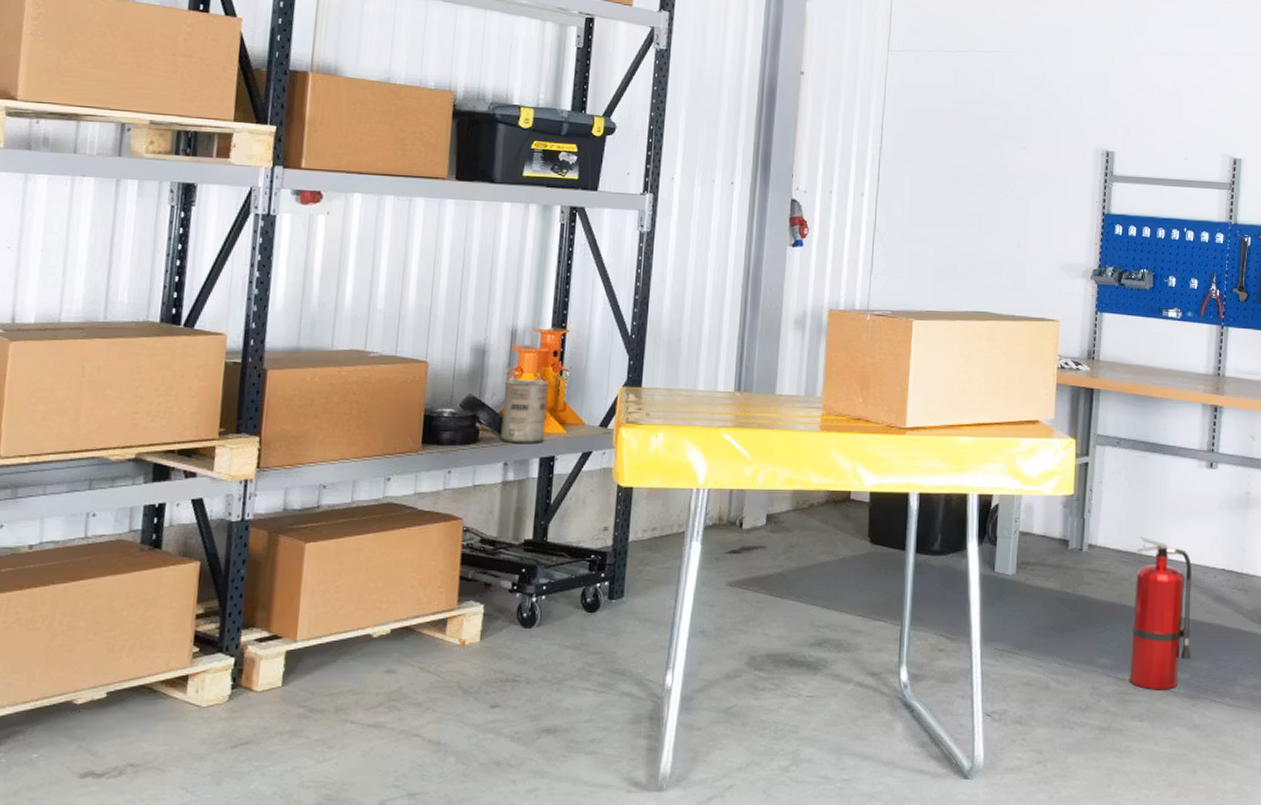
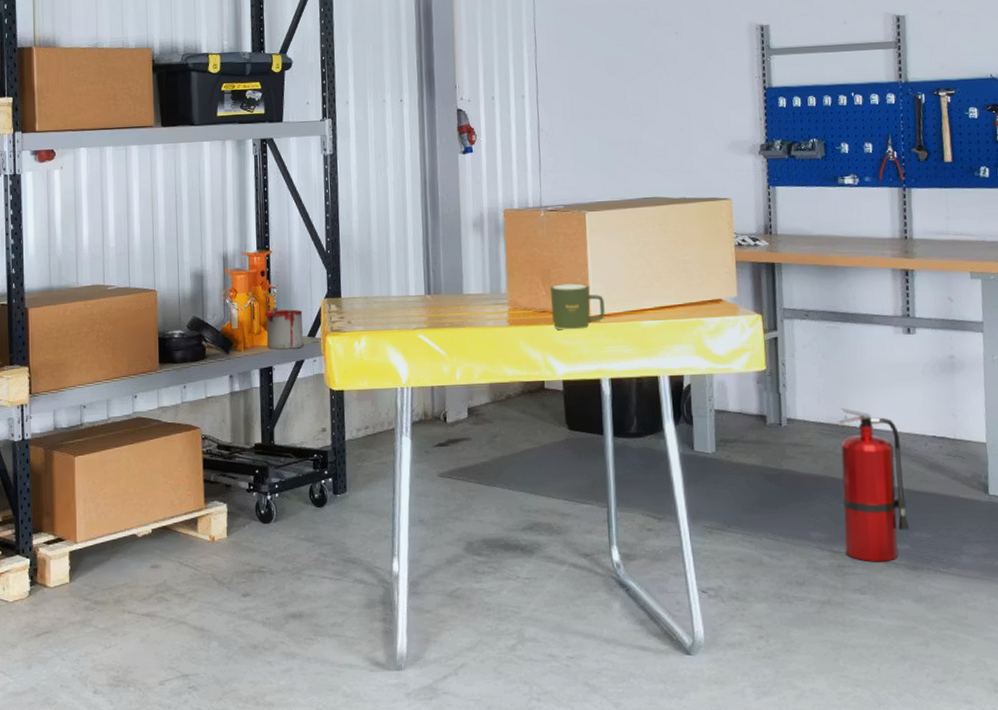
paint can: present [500,378,549,444] -> none [222,298,262,358]
paint can: none [550,392,597,440] -> present [265,308,303,350]
mug: none [867,392,922,442] -> present [551,283,605,331]

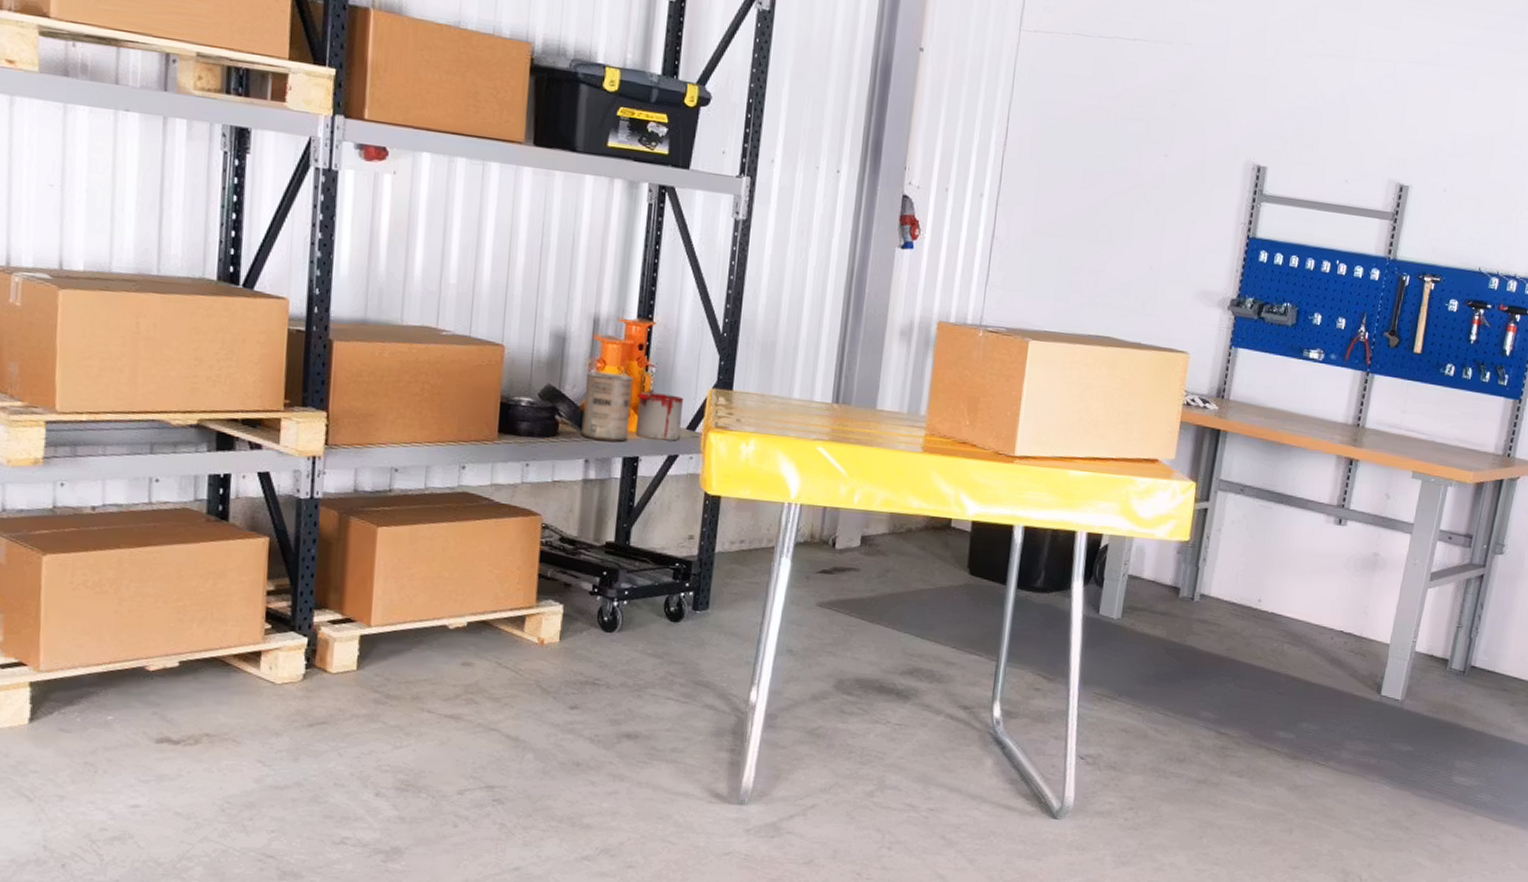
paint can: none [222,298,262,358] -> present [581,371,633,442]
mug: present [551,283,605,331] -> none [972,415,1033,470]
fire extinguisher: present [837,407,910,562] -> none [1231,590,1309,749]

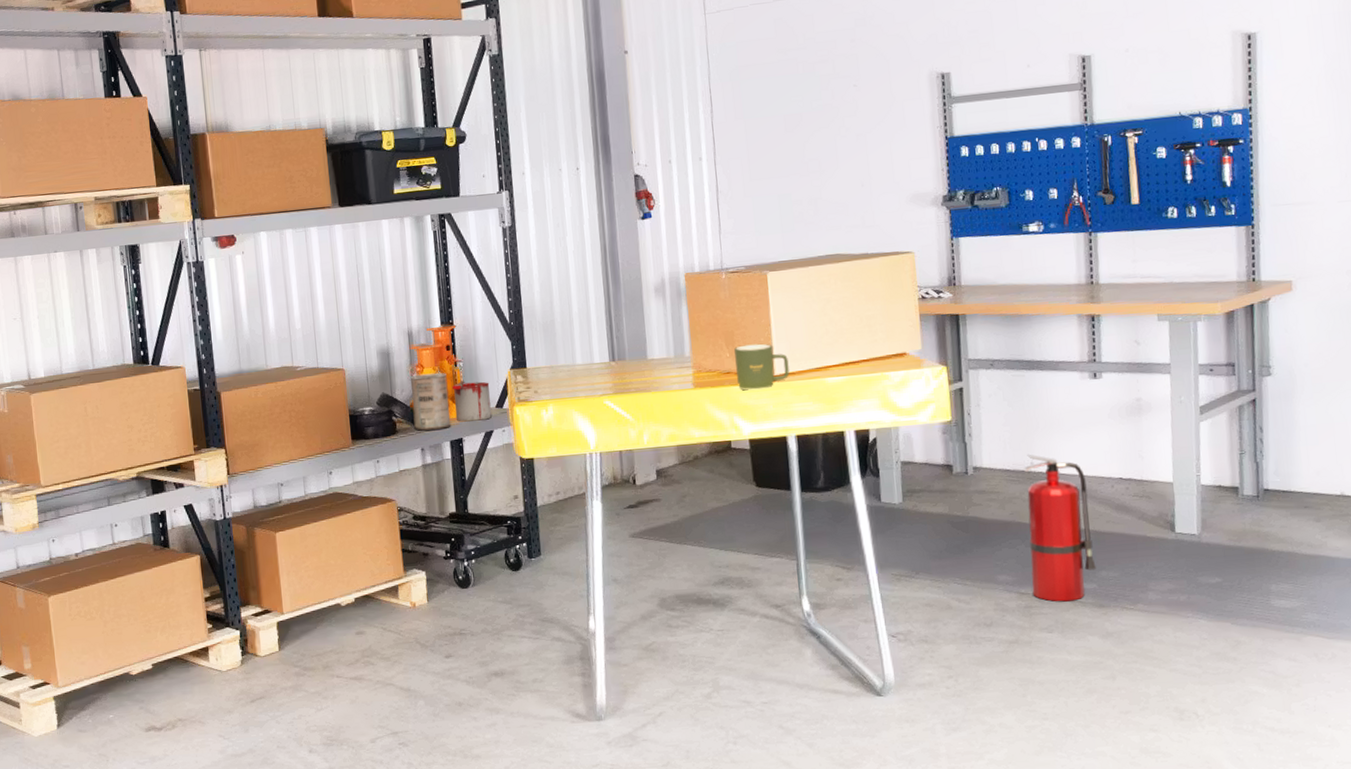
mug: none [972,415,1033,470] -> present [734,343,790,391]
fire extinguisher: none [1231,590,1309,749] -> present [1023,454,1097,602]

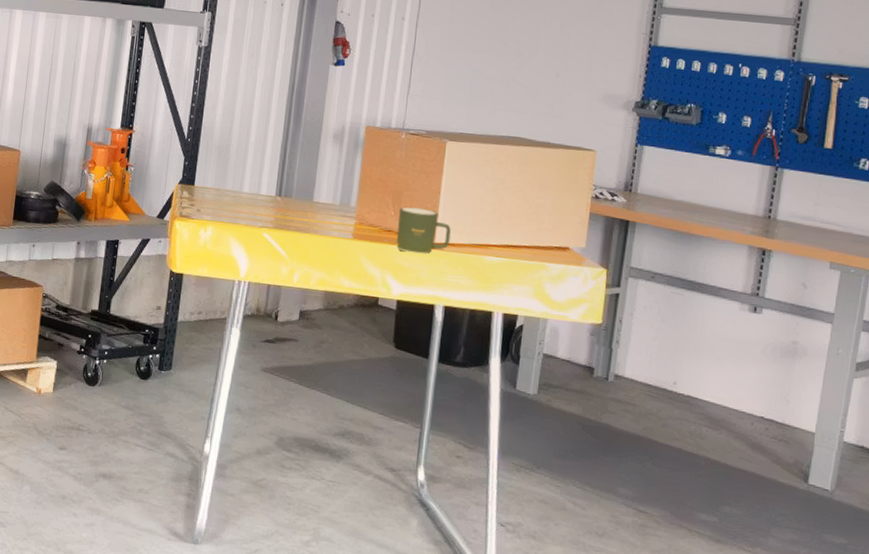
paint can: present [410,373,451,431] -> none [75,170,116,228]
paint can: present [452,381,492,422] -> none [116,185,156,228]
fire extinguisher: present [1023,454,1097,602] -> none [651,373,727,530]

